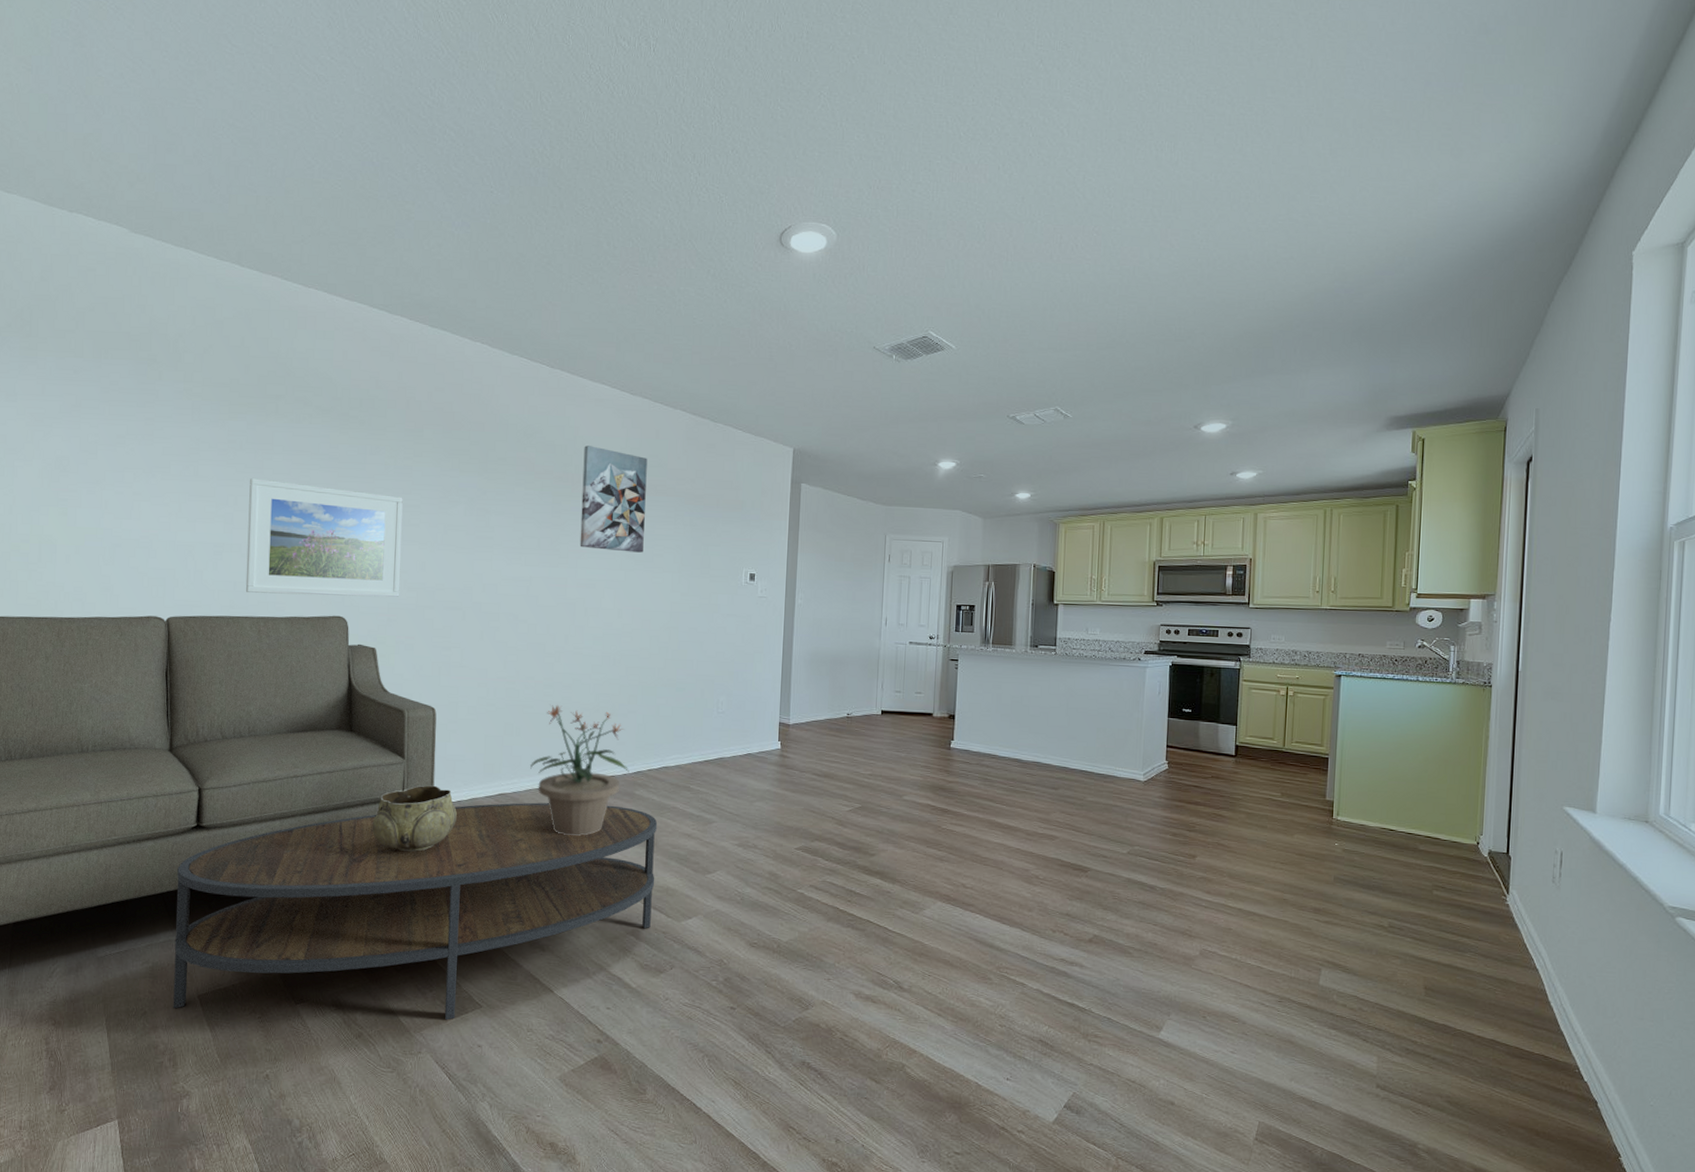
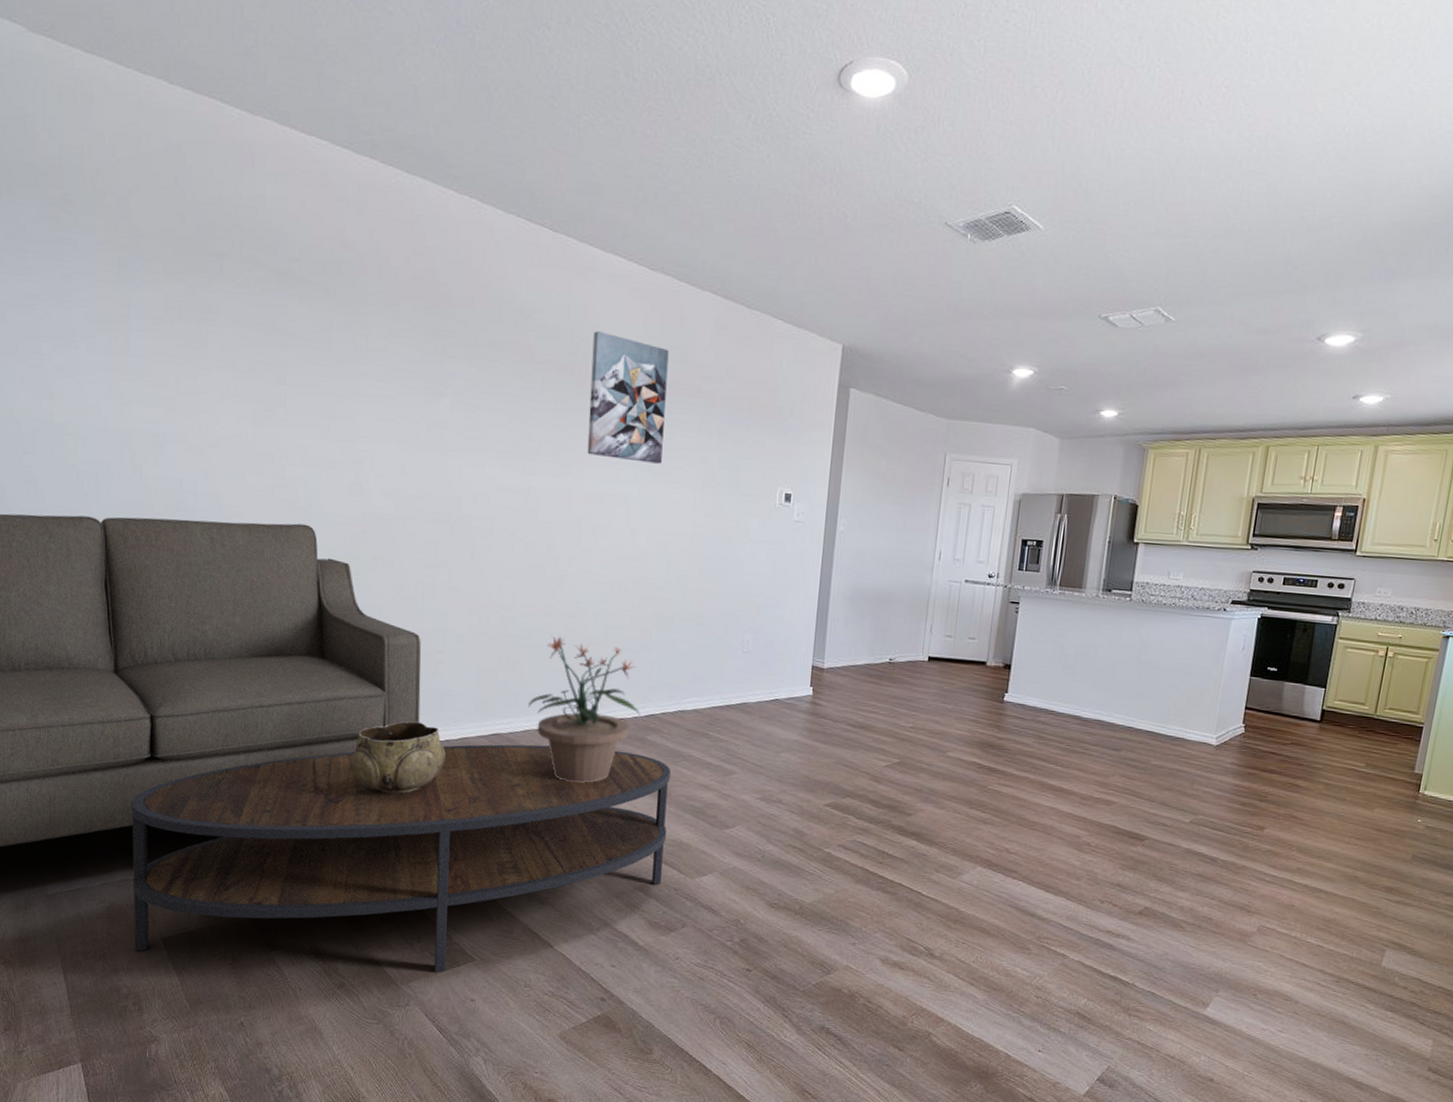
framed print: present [245,478,403,598] -> none [193,355,377,505]

